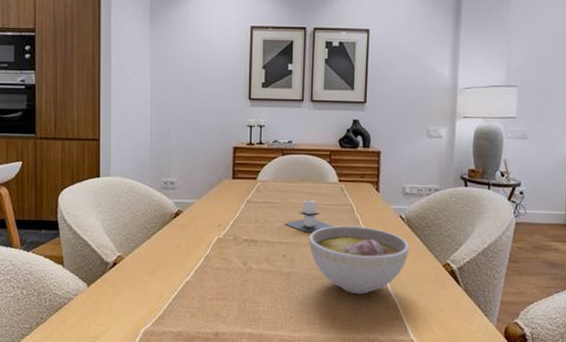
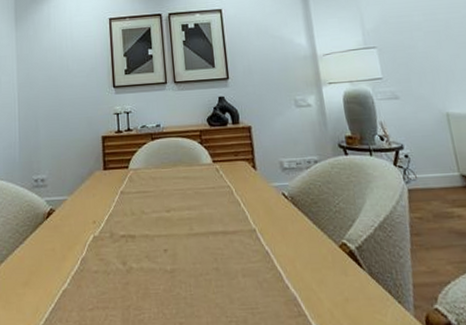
candle: present [284,200,334,233] -> none [161,185,215,222]
bowl: present [309,225,409,295] -> none [190,209,299,290]

